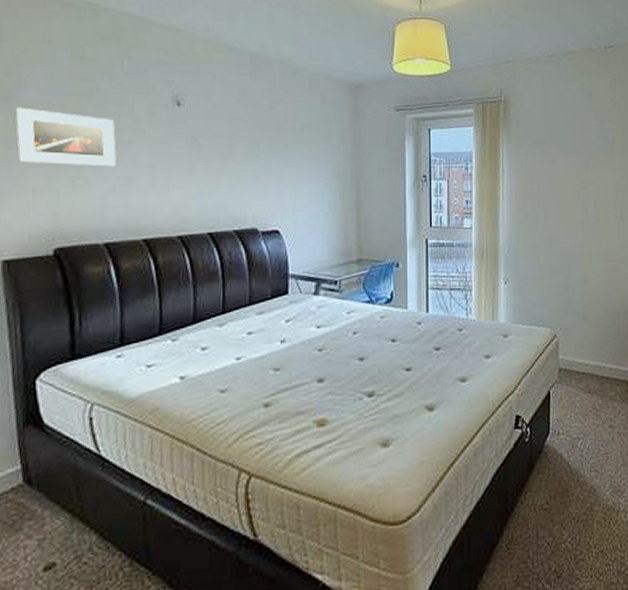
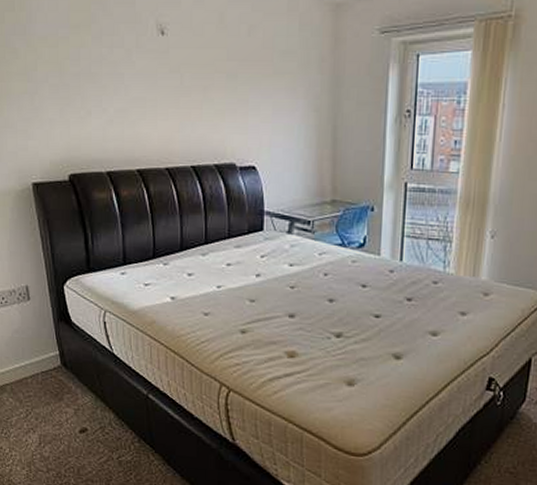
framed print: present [15,108,117,167] -> none [30,42,112,99]

